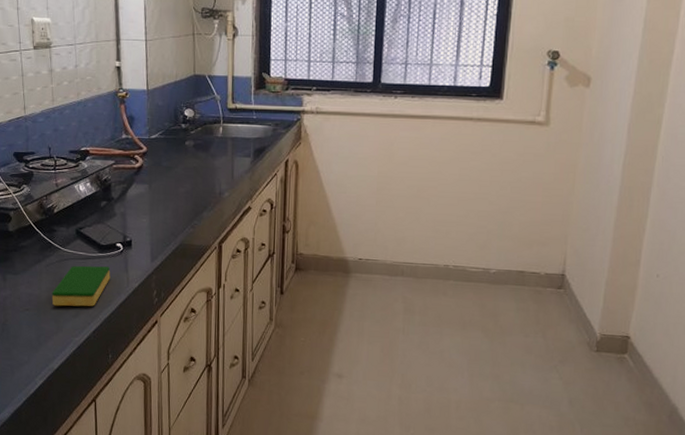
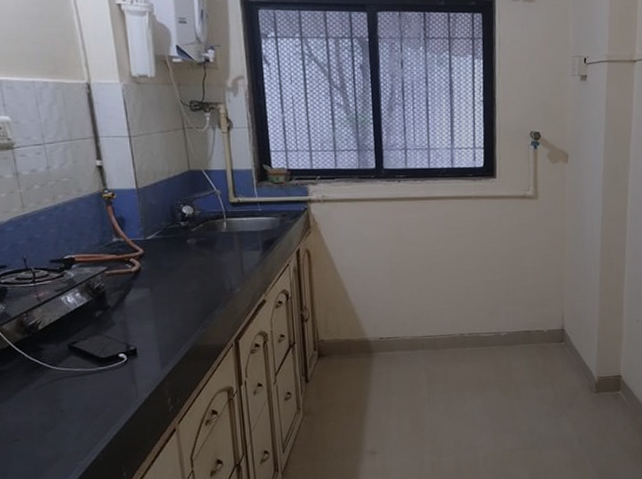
dish sponge: present [51,265,111,307] -> none [45,379,116,431]

